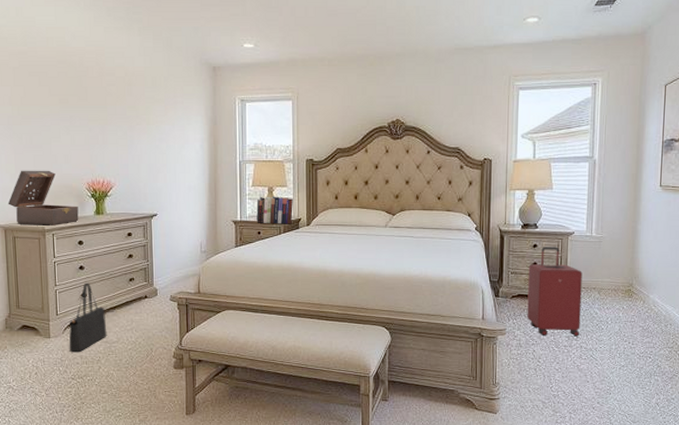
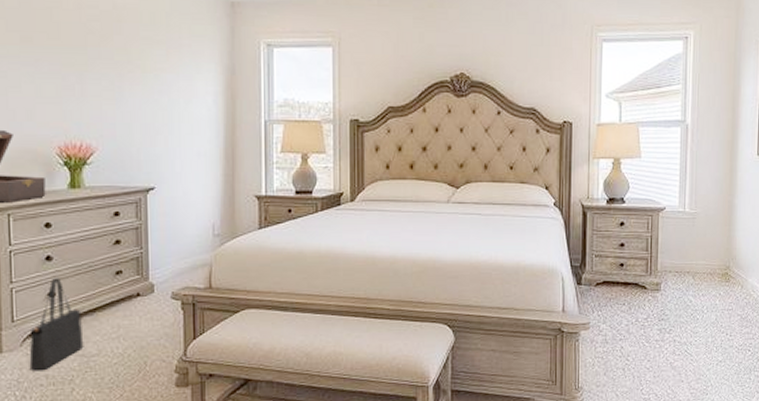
books: present [256,196,293,224] -> none [286,165,333,200]
suitcase: present [527,247,582,337] -> none [614,225,675,329]

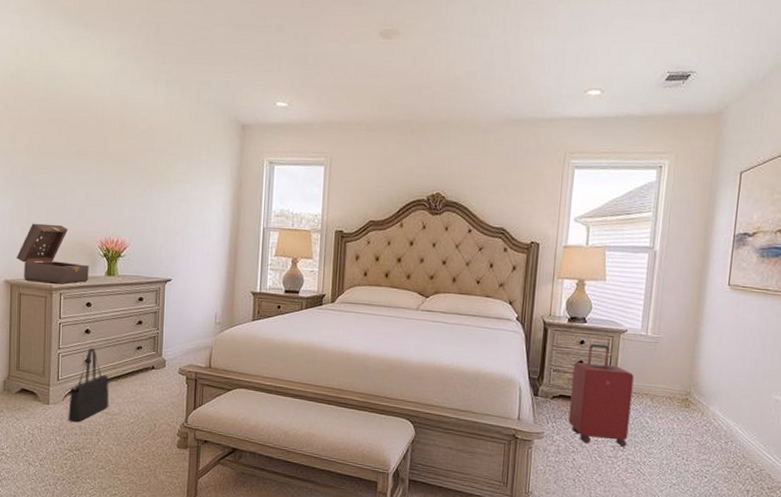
suitcase: none [614,225,675,329] -> present [568,344,634,447]

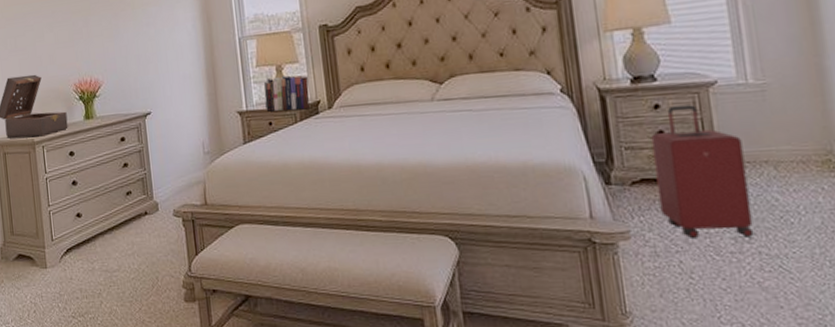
tote bag: present [68,347,110,422] -> none [65,200,107,284]
books: none [277,267,318,300] -> present [264,74,310,112]

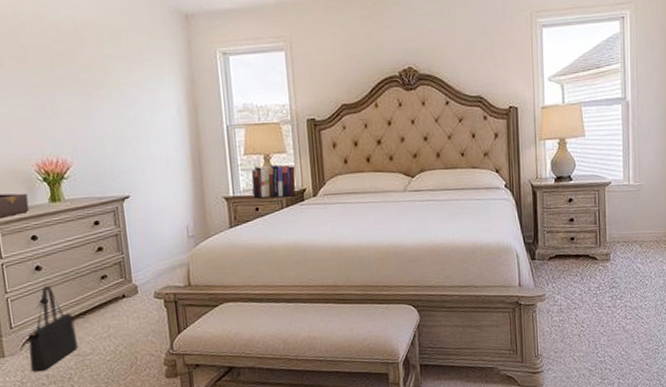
tote bag: none [65,200,107,284] -> present [27,285,79,371]
suitcase: present [651,104,754,238] -> none [565,199,624,298]

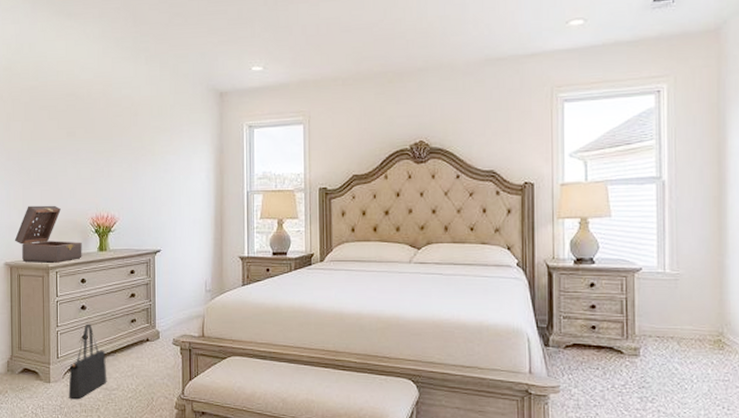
books: present [251,164,296,198] -> none [265,229,305,260]

